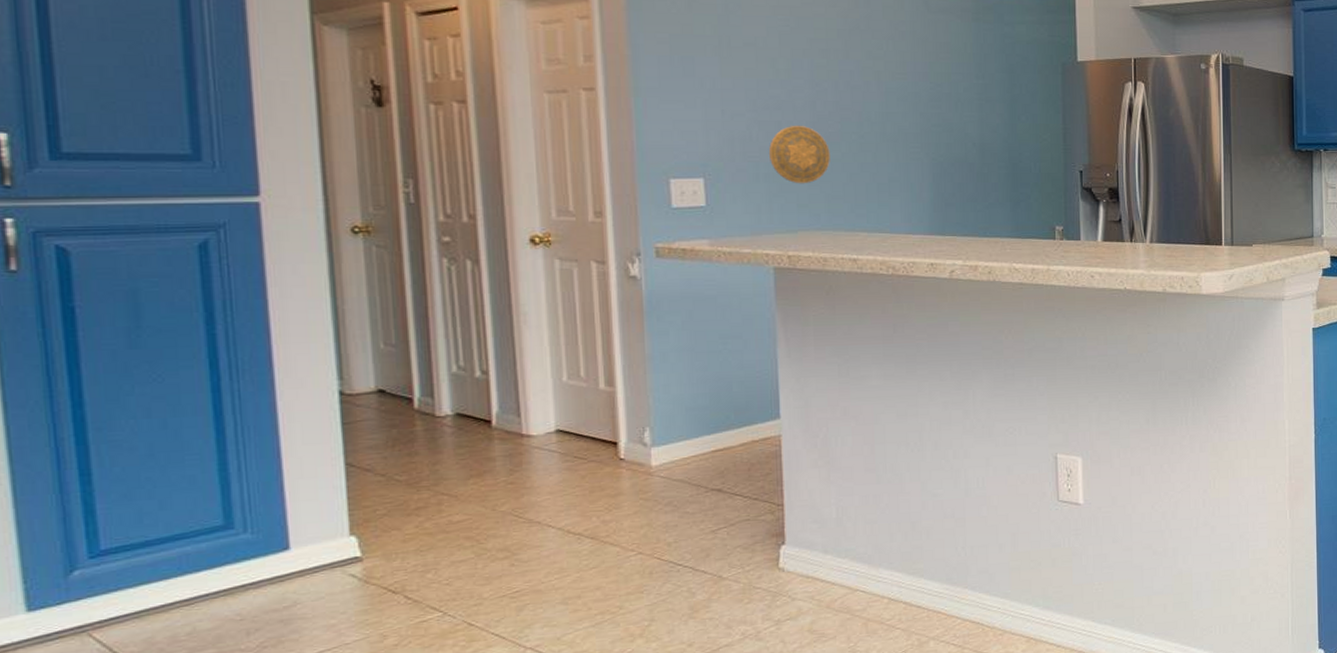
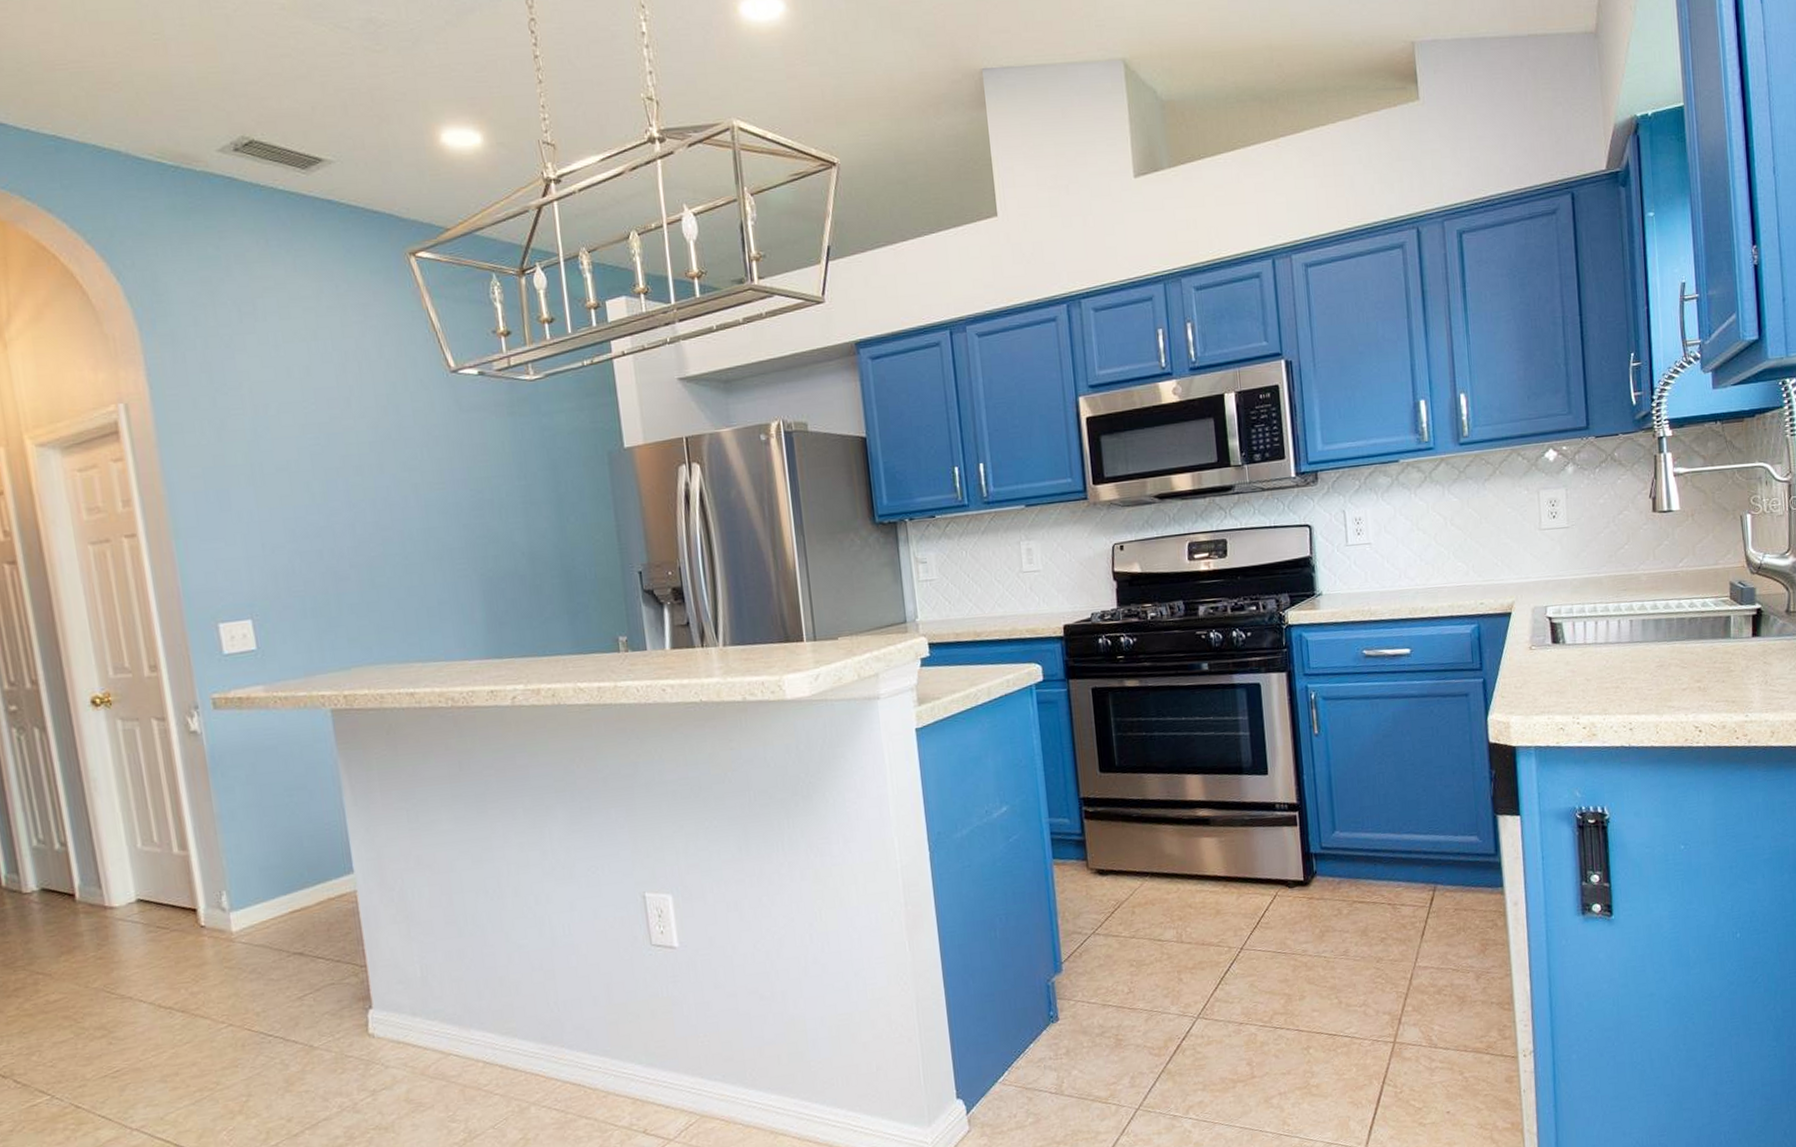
decorative plate: present [768,125,830,184] -> none [312,551,376,617]

